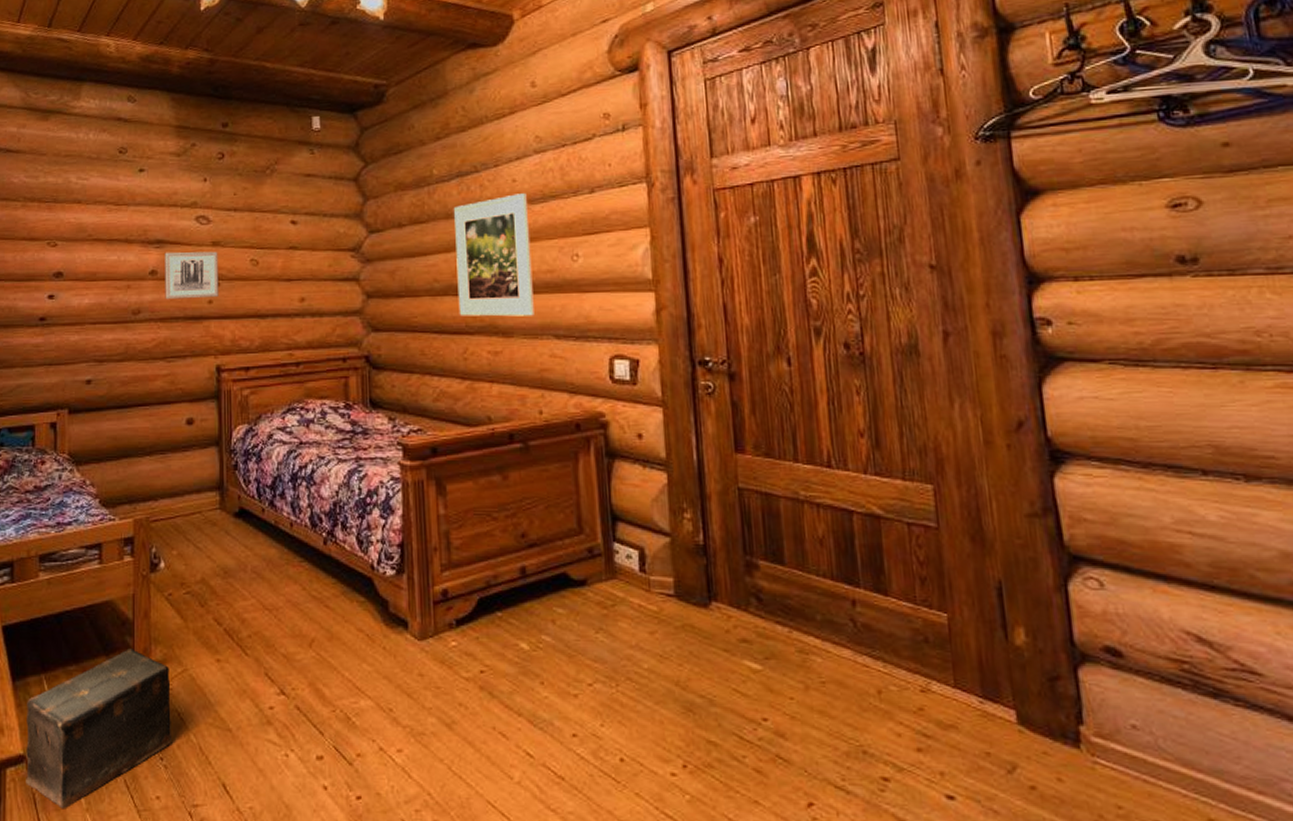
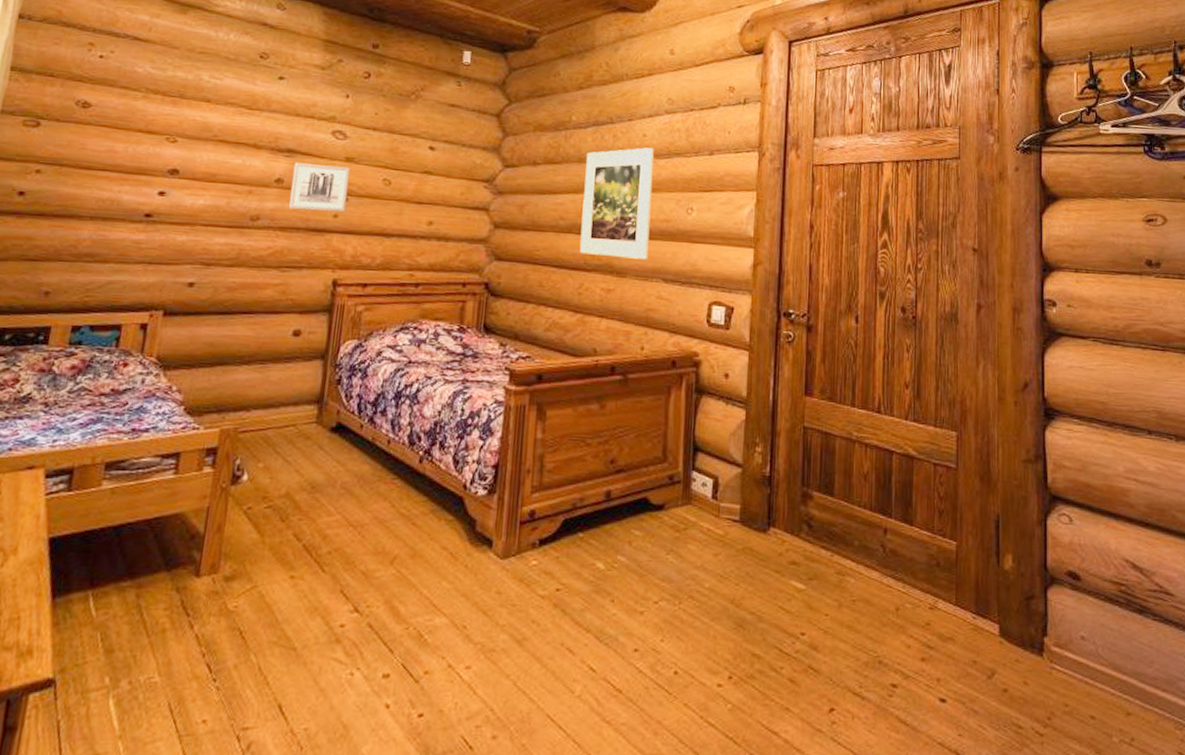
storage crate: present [26,648,171,809] -> none [50,564,238,737]

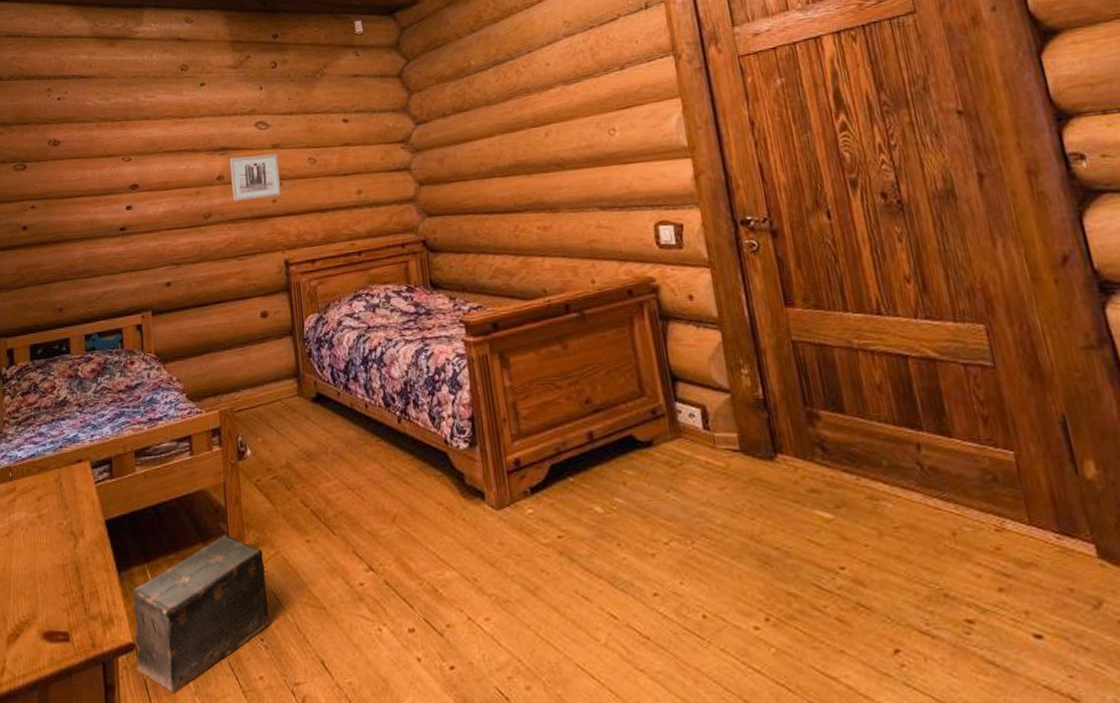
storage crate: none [50,564,238,737] -> present [133,534,270,694]
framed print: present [579,147,654,260] -> none [493,75,578,196]

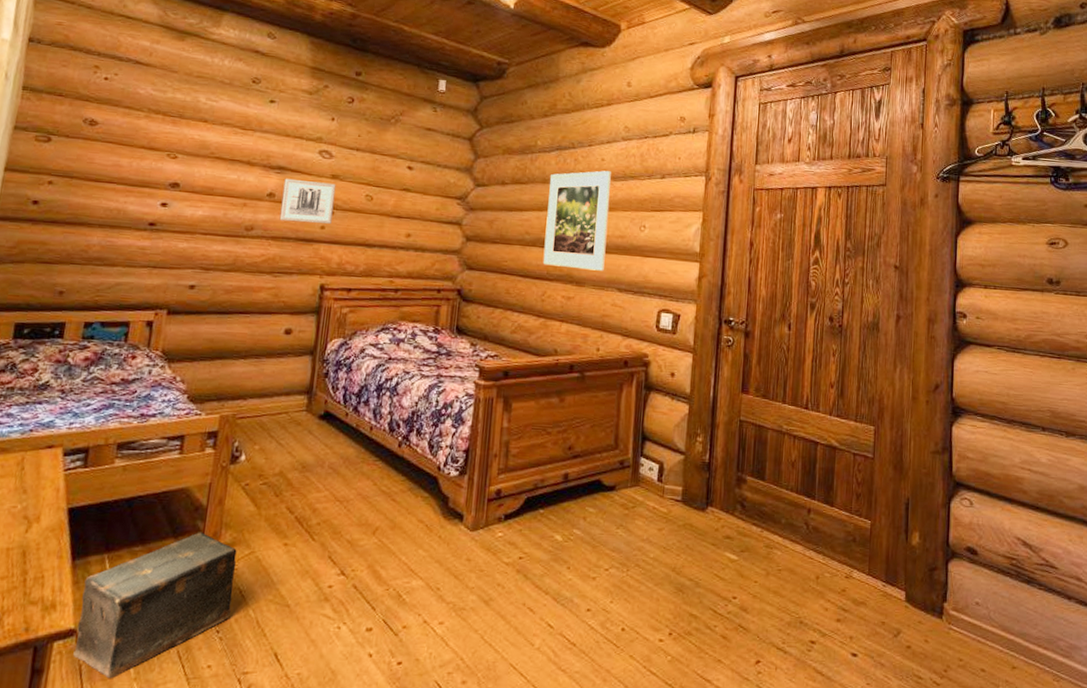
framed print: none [493,75,578,196] -> present [542,170,611,271]

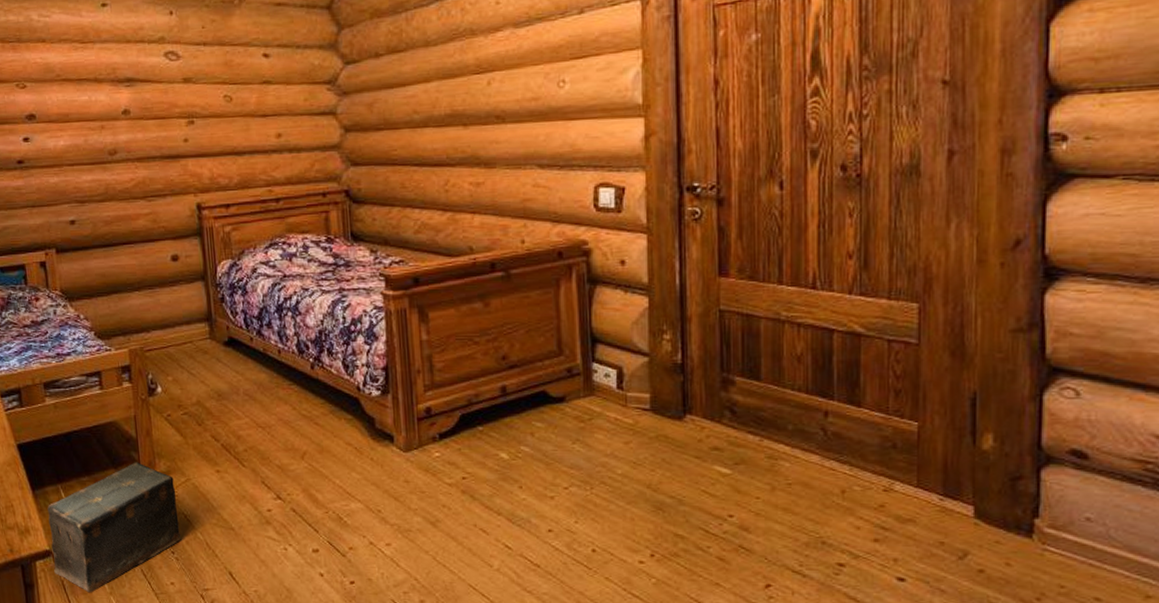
wall art: present [279,178,336,224] -> none [136,88,194,139]
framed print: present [542,170,611,271] -> none [434,16,518,148]

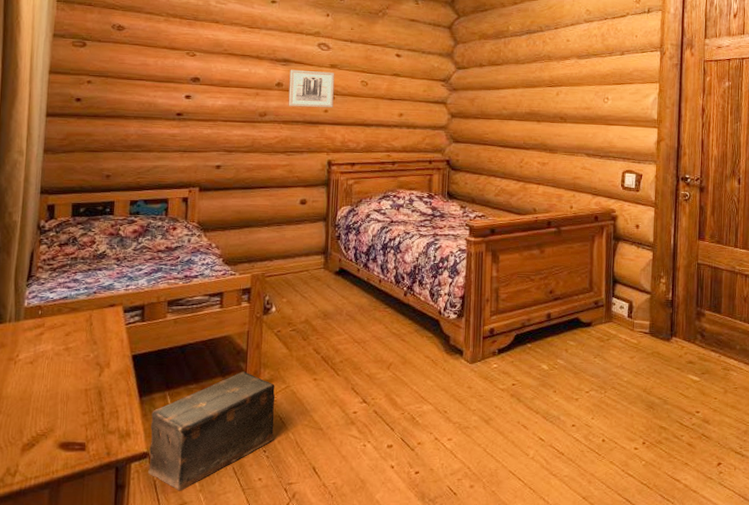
wall art: none [136,88,194,139] -> present [288,69,335,108]

